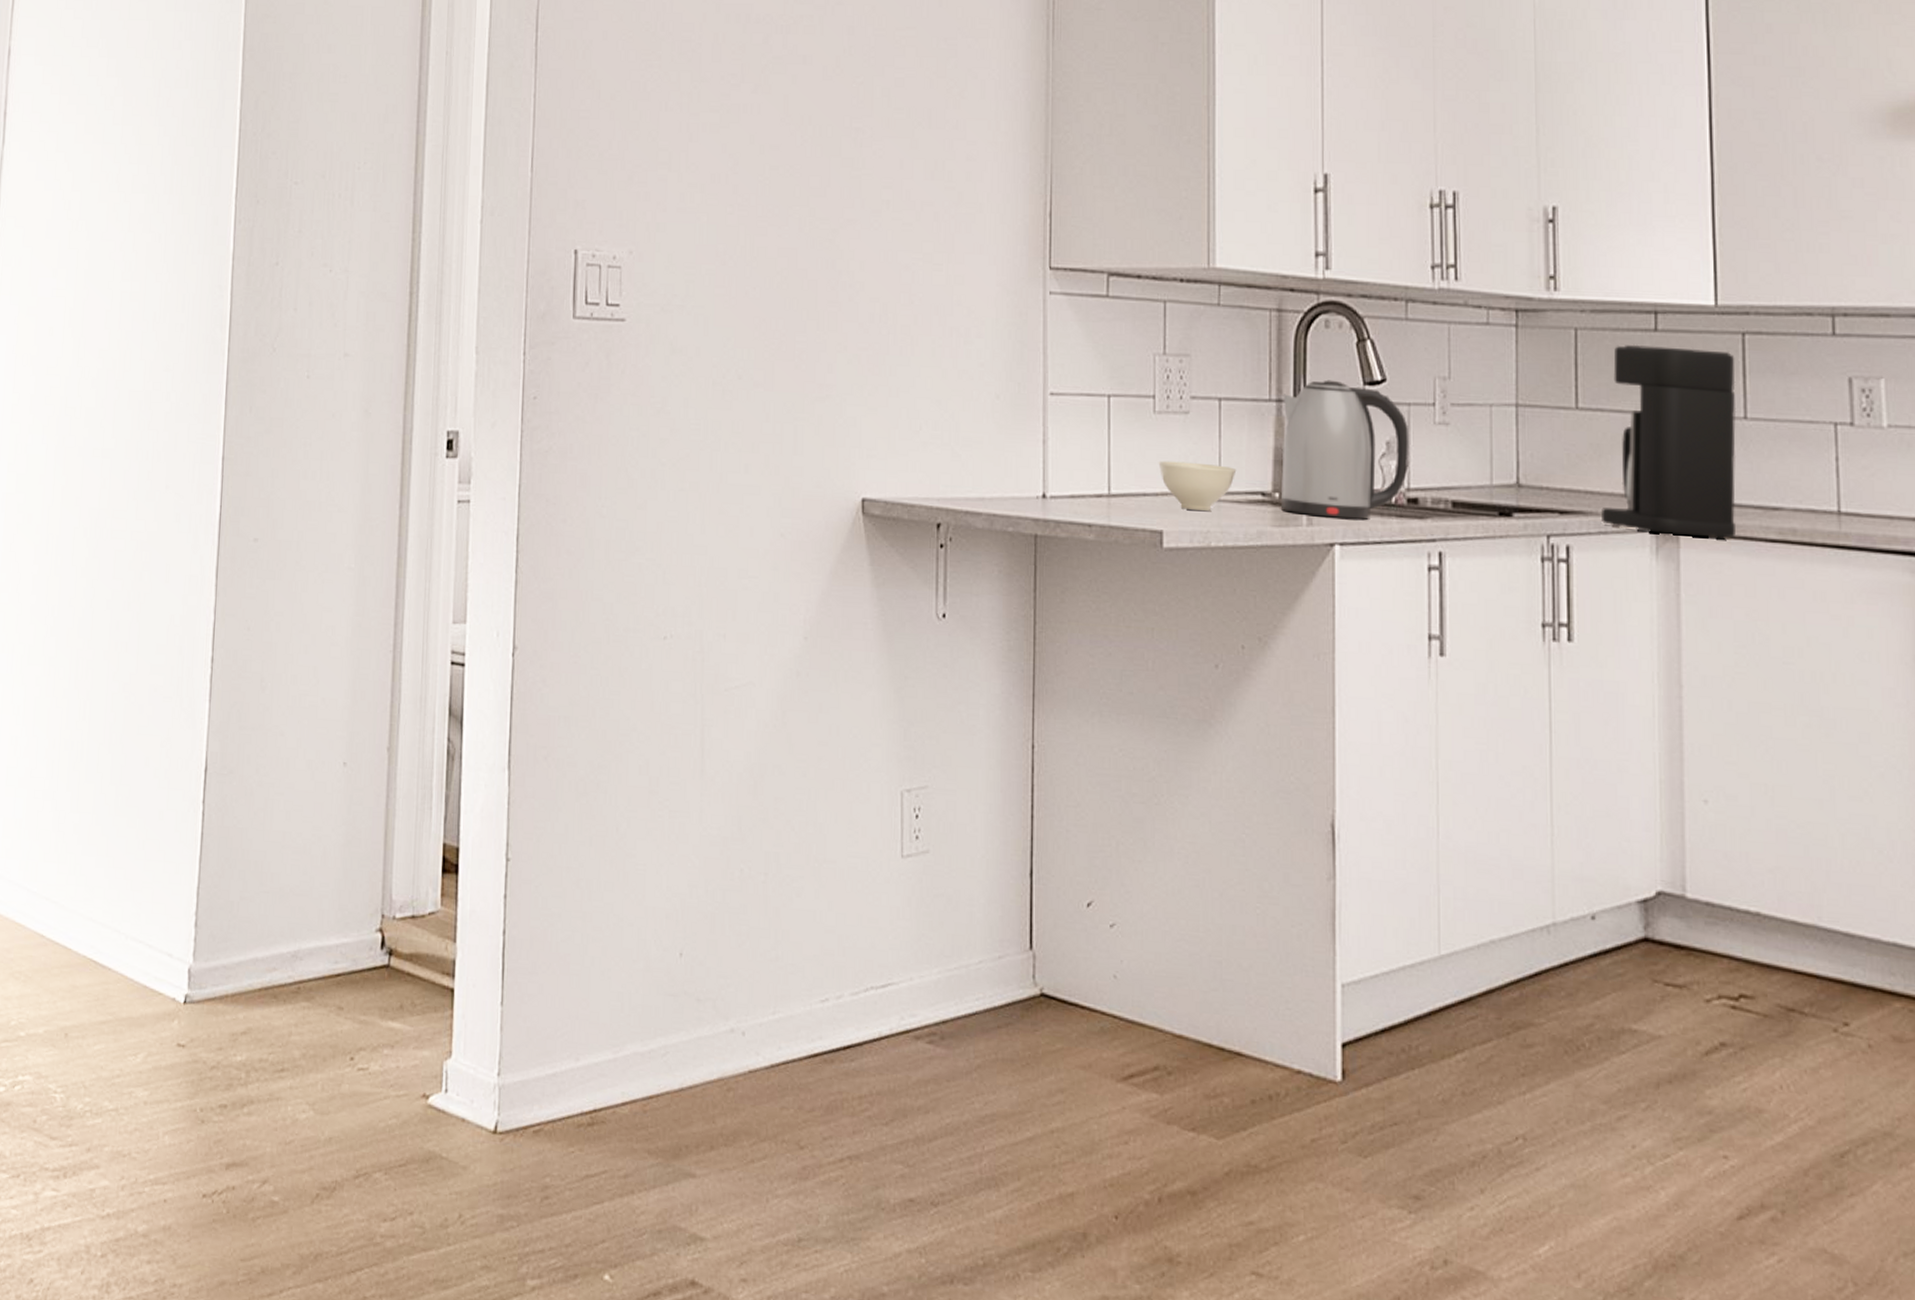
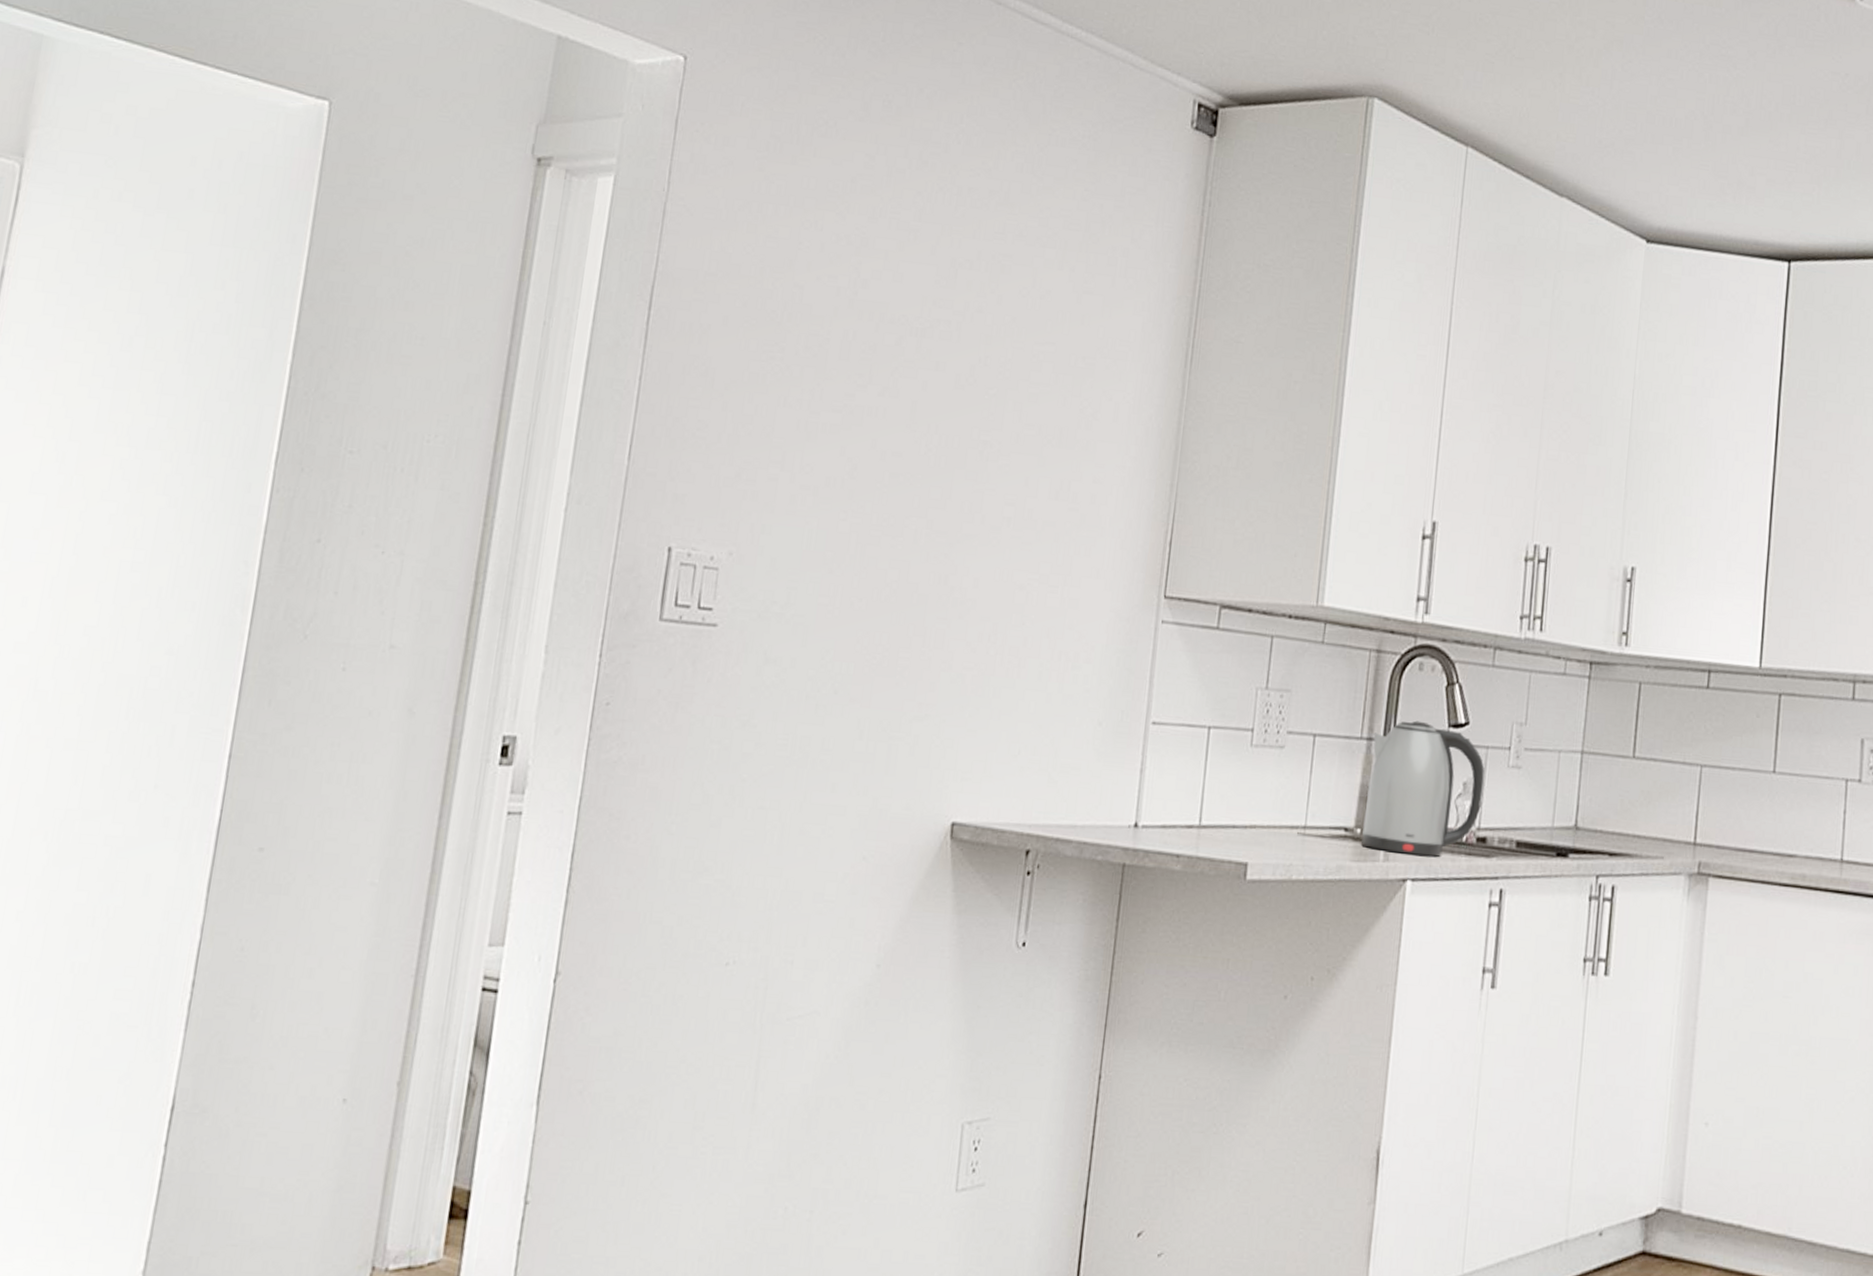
bowl: present [1158,460,1237,512] -> none [1250,793,1324,845]
coffee maker: present [1600,344,1737,539] -> none [1644,699,1771,882]

